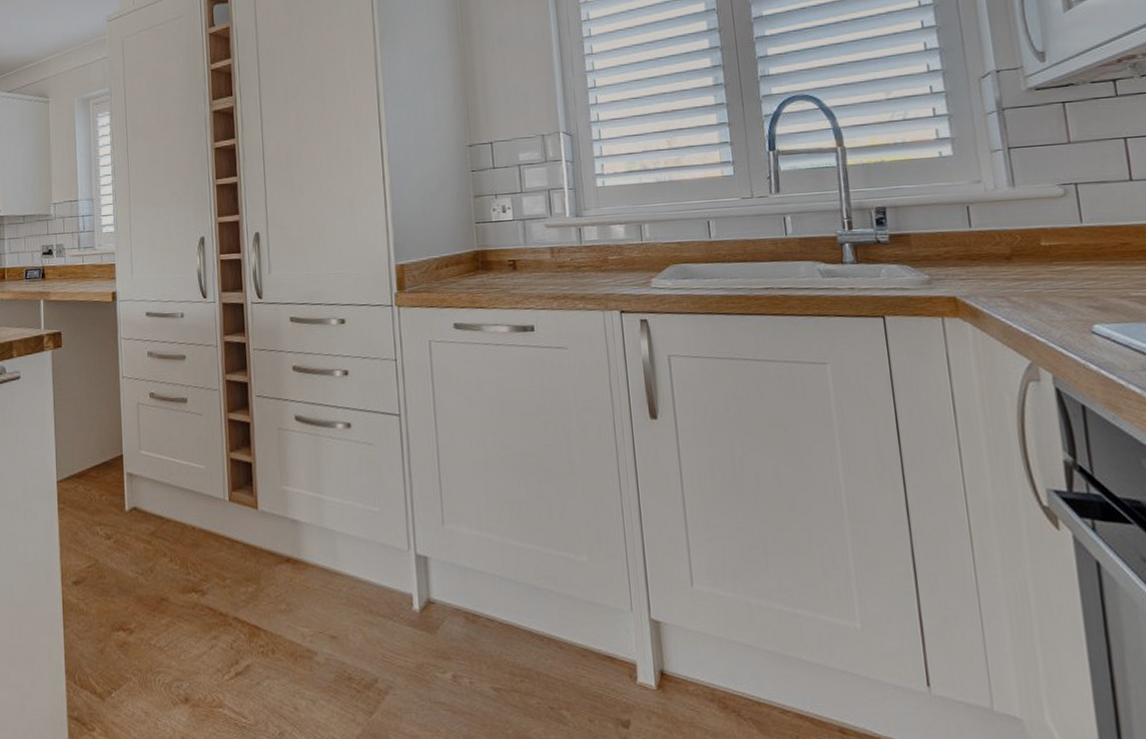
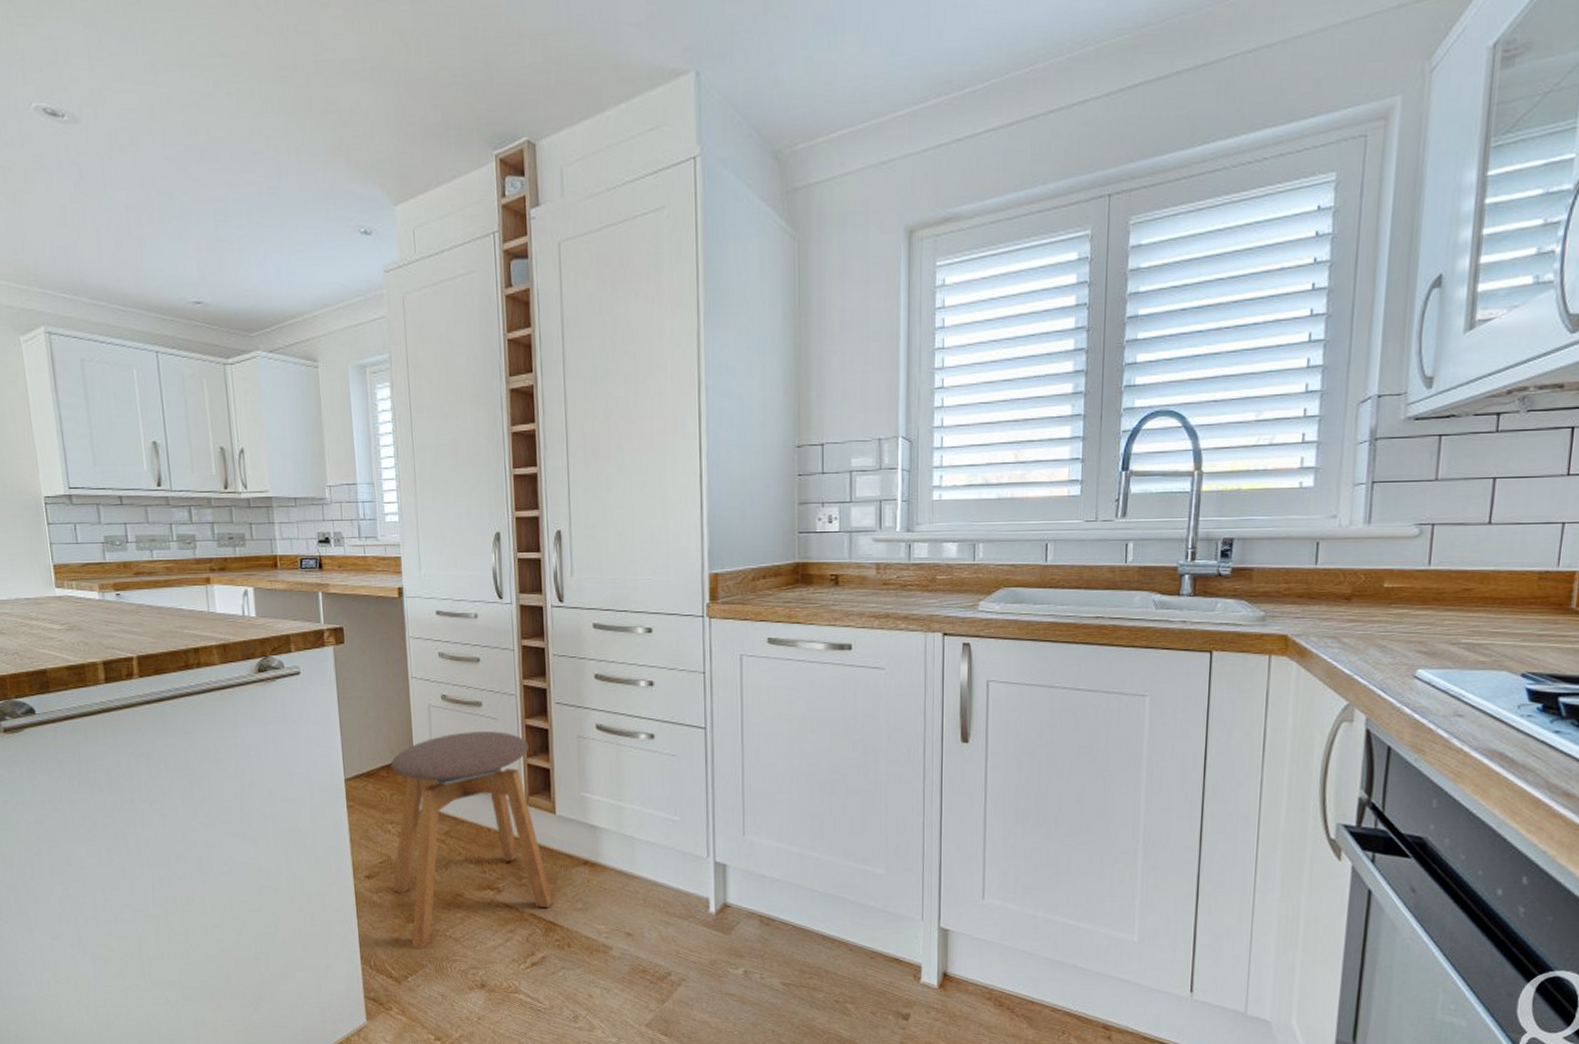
stool: none [99,427,257,661] -> present [390,731,553,949]

